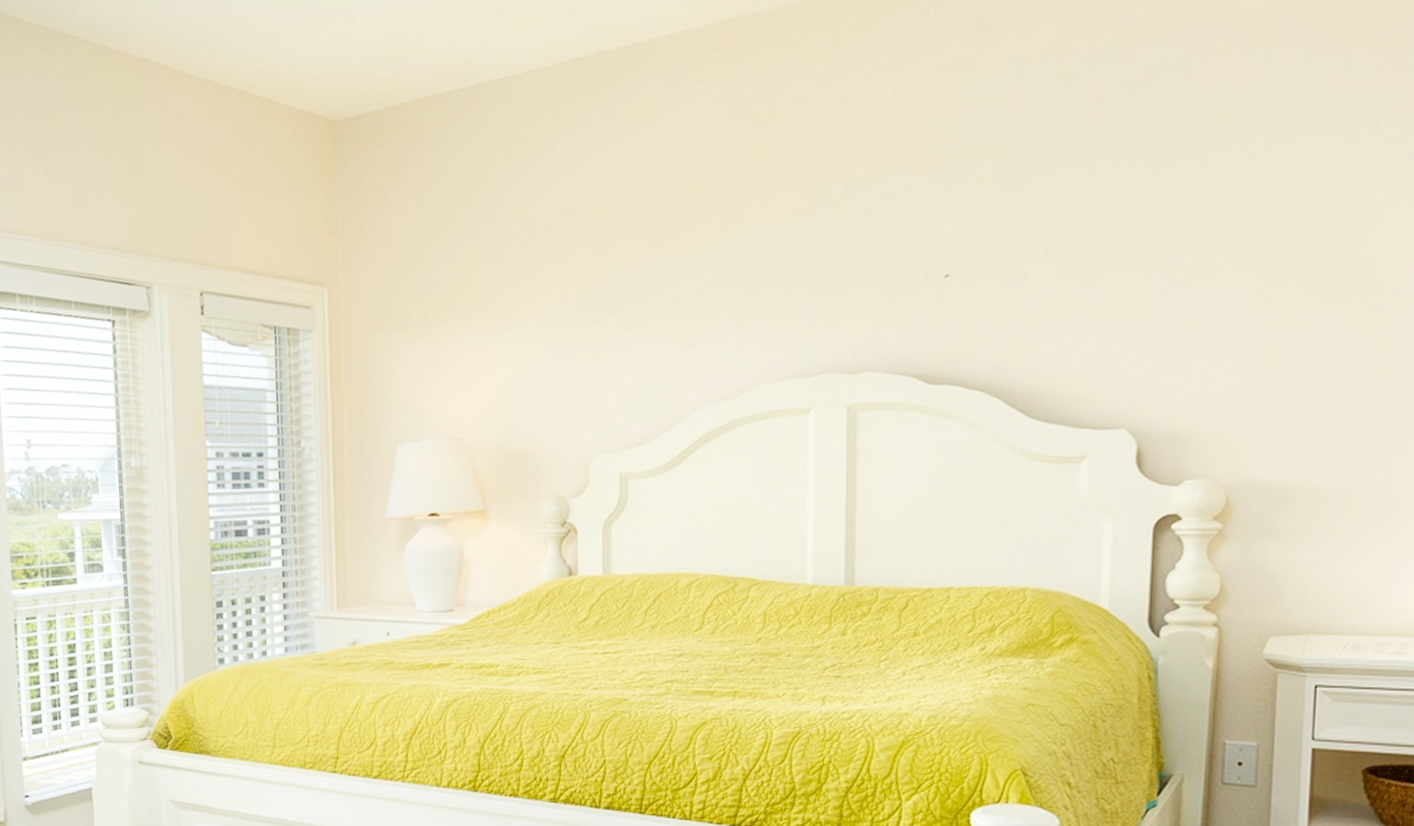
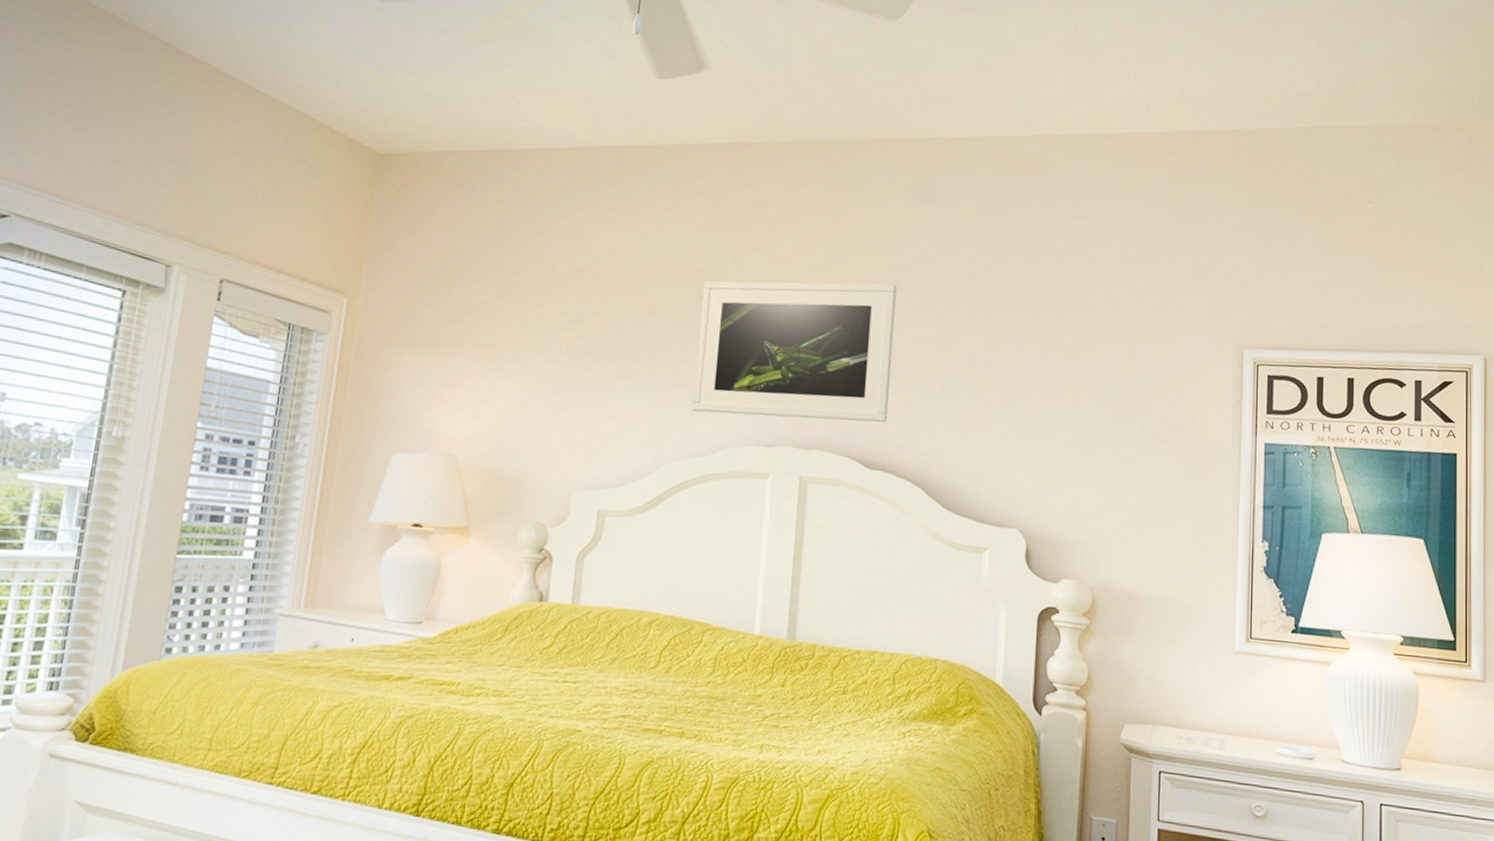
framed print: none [713,154,956,350] -> present [691,280,897,423]

